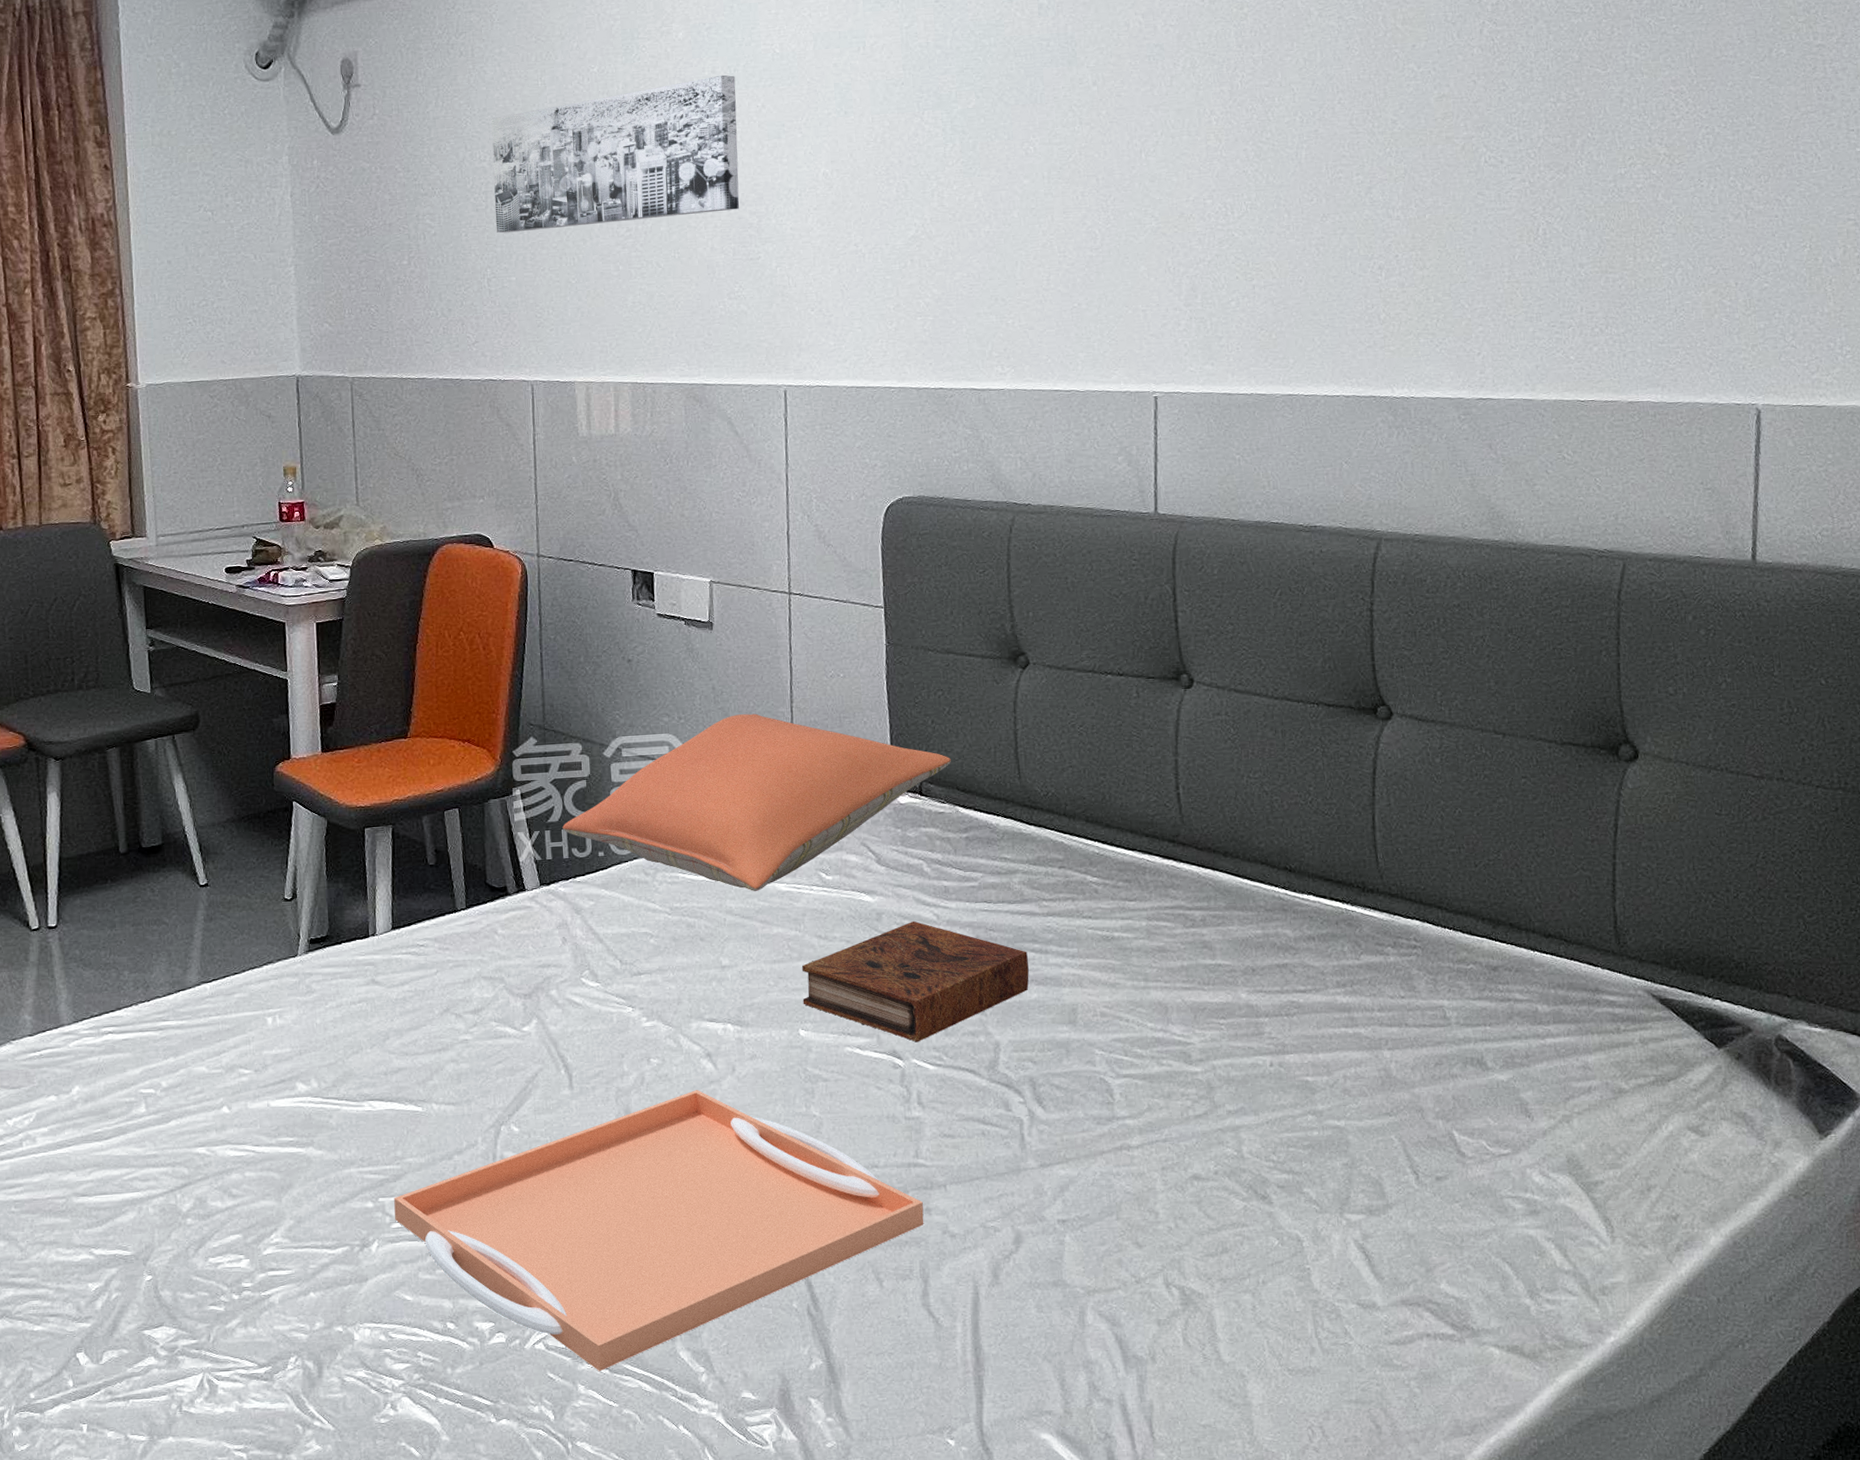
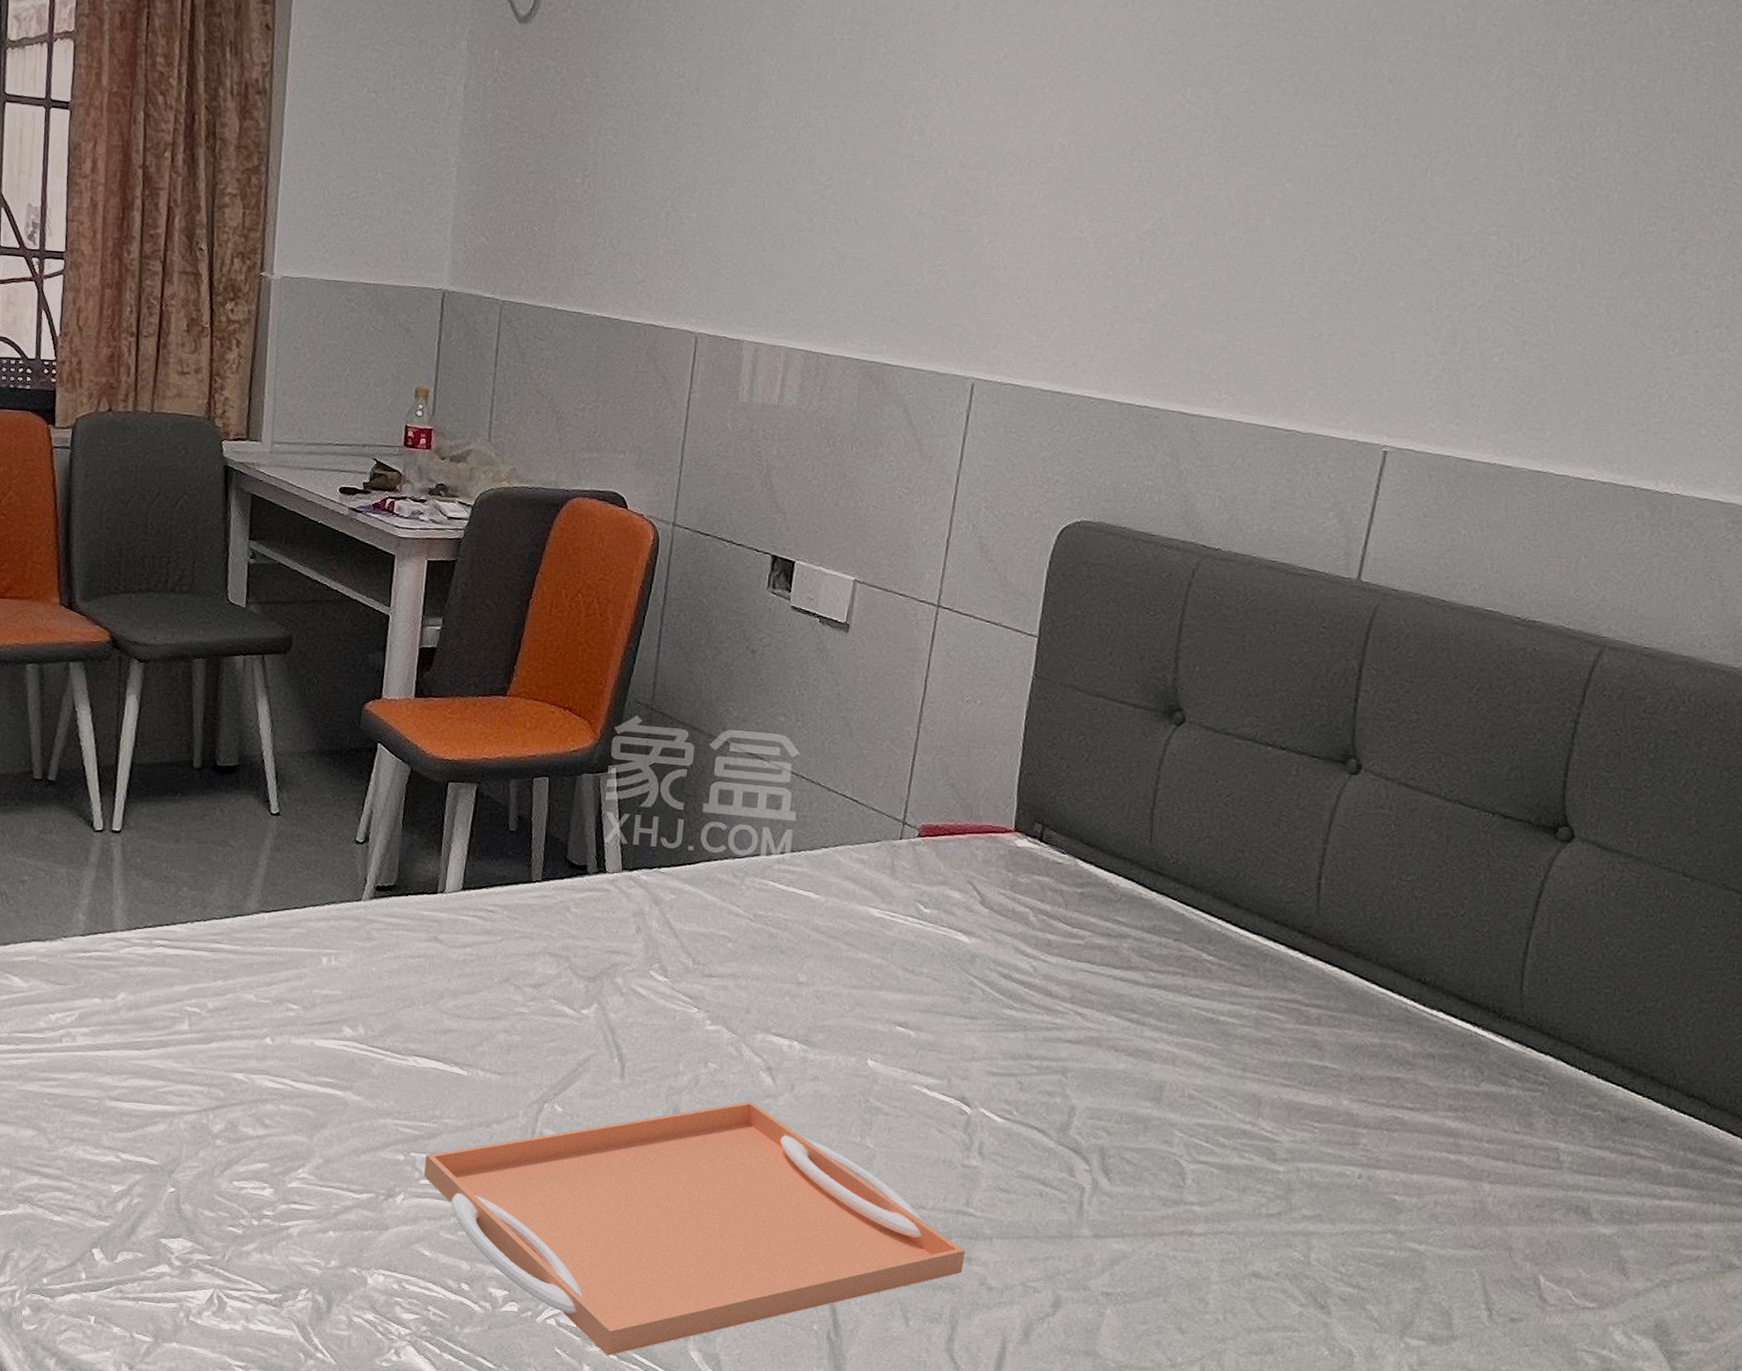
wall art: present [491,75,740,234] -> none [683,13,980,172]
pillow: present [562,713,951,892] -> none [654,726,1080,913]
book: present [801,920,1029,1042] -> none [876,969,1123,1093]

